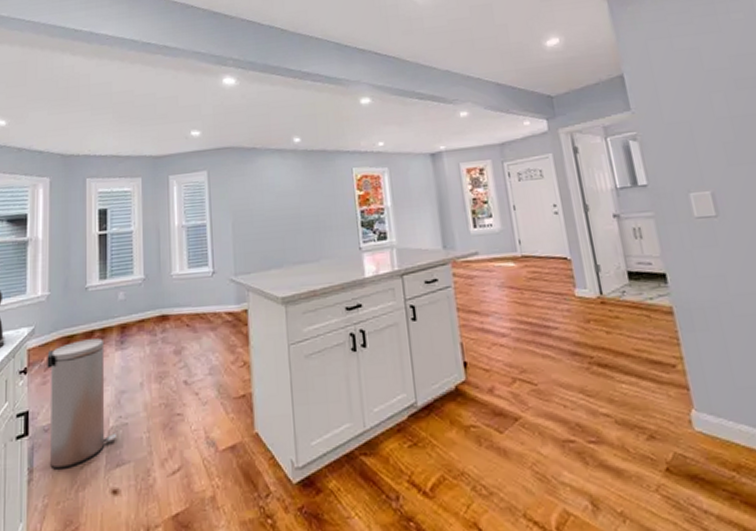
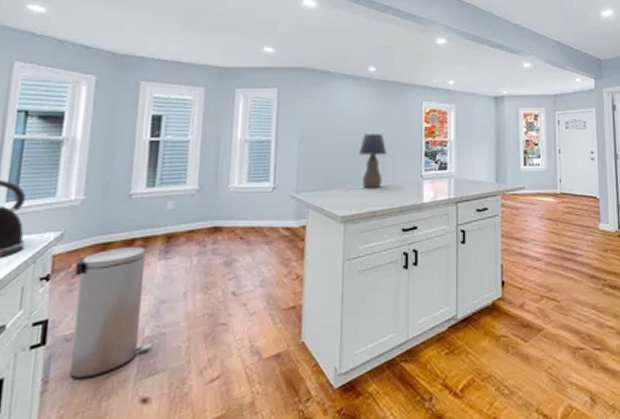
table lamp: none [292,206,322,267] -> present [358,132,387,189]

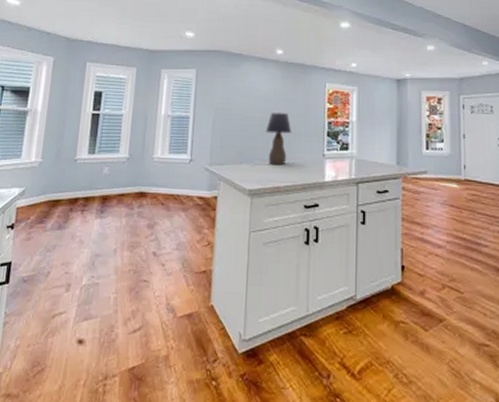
pedal bin: present [70,247,153,380] -> none [25,205,89,317]

